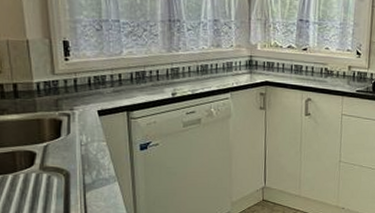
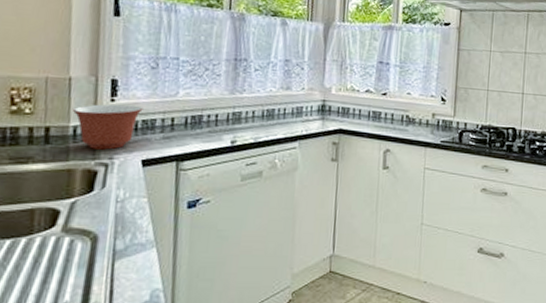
mixing bowl: none [33,62,94,102] -> present [72,103,143,150]

